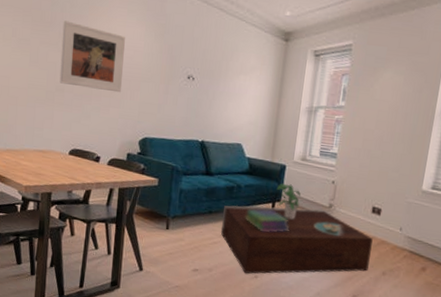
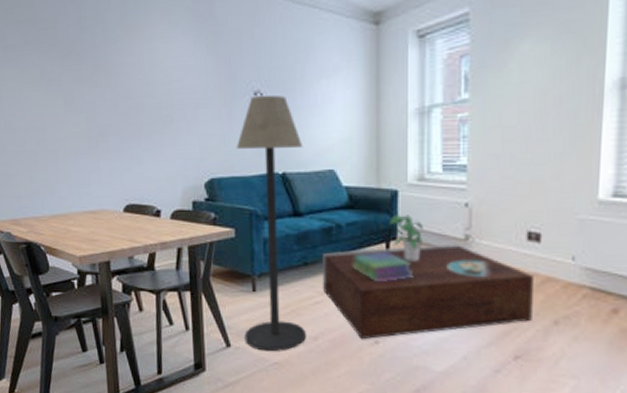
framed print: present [59,20,125,93] -> none [95,48,174,127]
floor lamp: none [154,79,220,277] -> present [235,95,306,352]

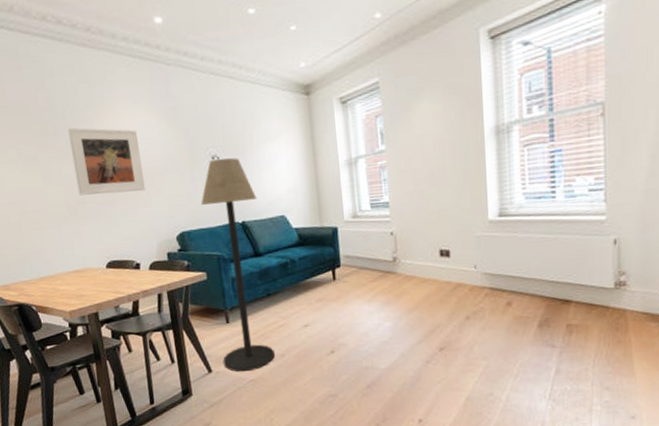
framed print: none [95,48,174,127] -> present [67,127,145,196]
stereo: present [323,243,534,340] -> none [282,265,450,352]
stack of books: present [351,251,414,283] -> none [306,277,357,304]
potted plant: present [389,215,423,262] -> none [333,246,361,284]

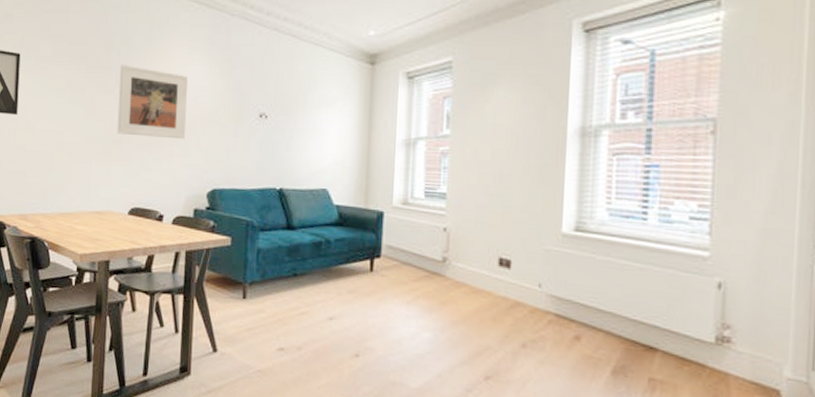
floor lamp: present [200,157,275,372] -> none [231,117,301,359]

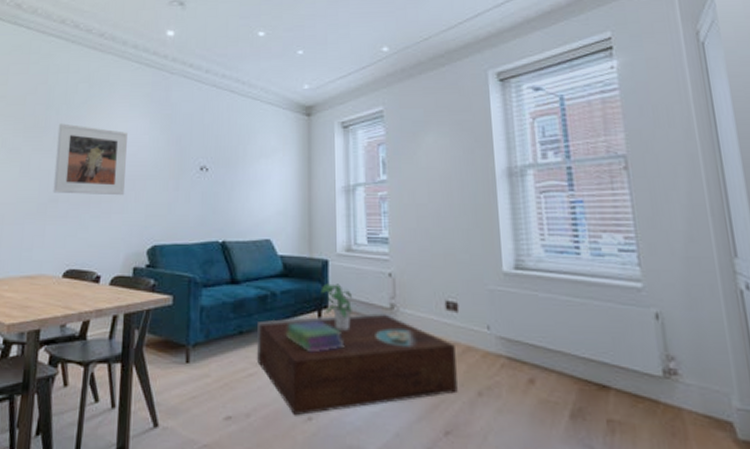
stereo: none [310,264,504,353] -> present [257,312,458,416]
stack of books: none [337,268,395,298] -> present [285,320,345,353]
potted plant: none [374,234,405,280] -> present [320,283,352,331]

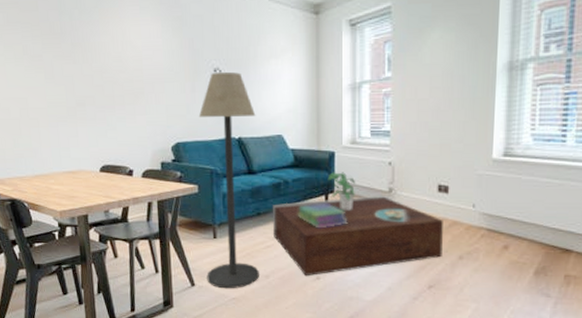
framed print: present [53,123,127,196] -> none [73,29,145,98]
floor lamp: none [173,170,243,432] -> present [198,71,259,289]

